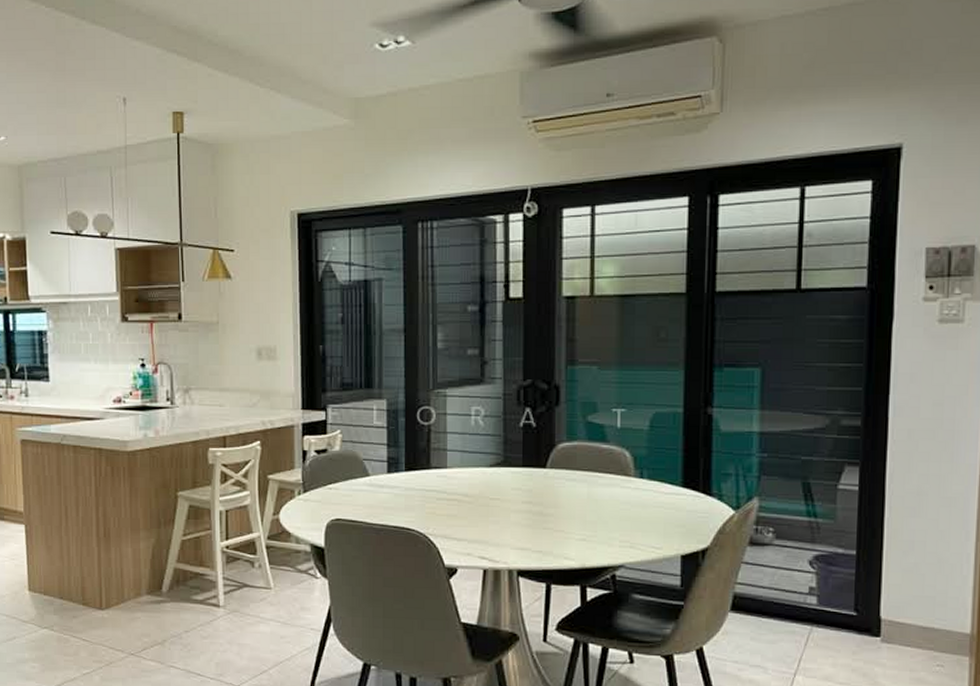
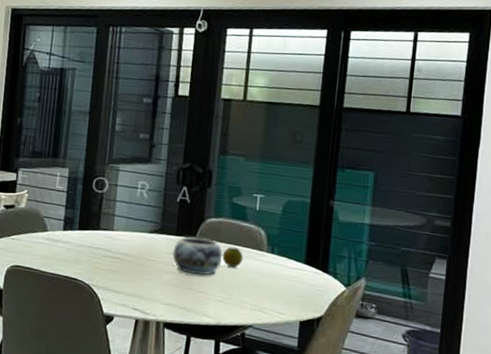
decorative bowl: none [520,466,581,512] -> present [172,236,223,276]
fruit: none [580,475,606,499] -> present [222,247,244,268]

